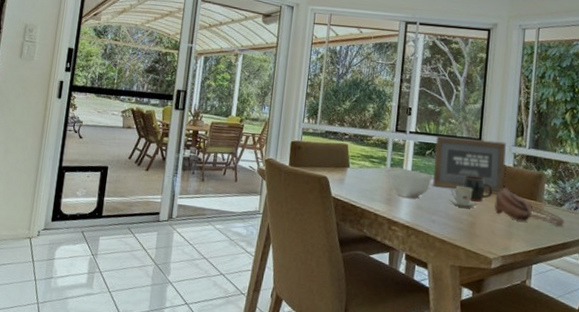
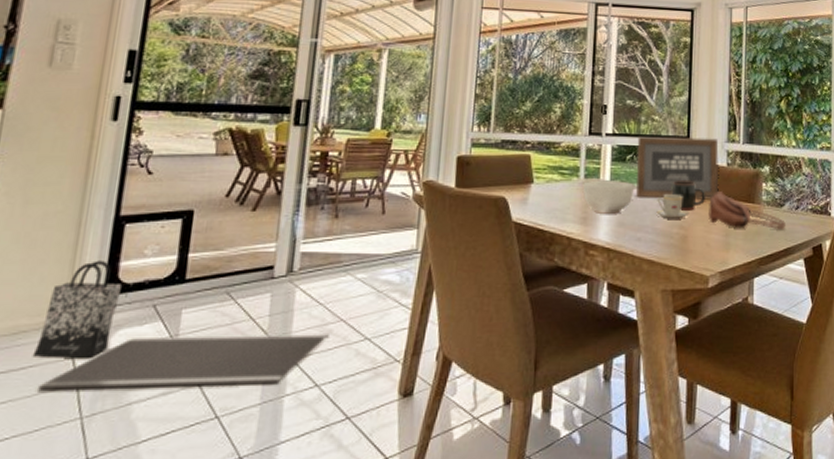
shopping bag: none [9,196,64,264] -> present [32,260,123,360]
door mat: none [13,252,197,299] -> present [38,332,331,392]

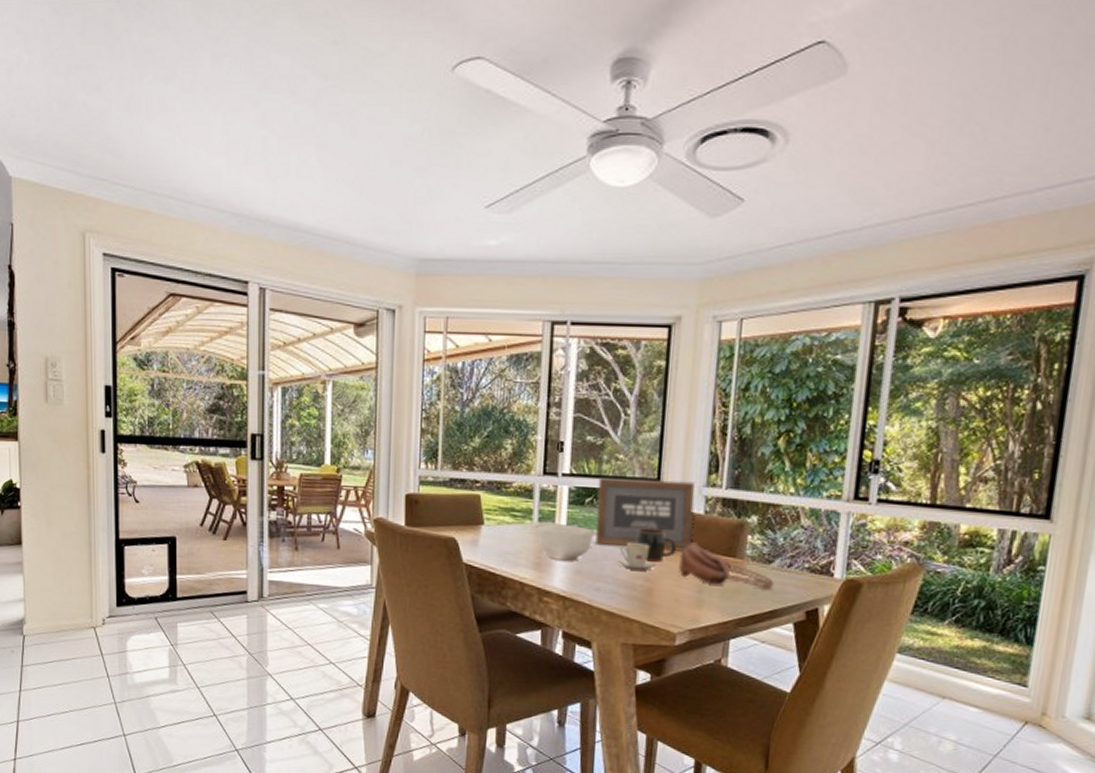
shopping bag: present [32,260,123,360] -> none [73,576,130,658]
door mat: present [38,332,331,392] -> none [82,643,300,694]

